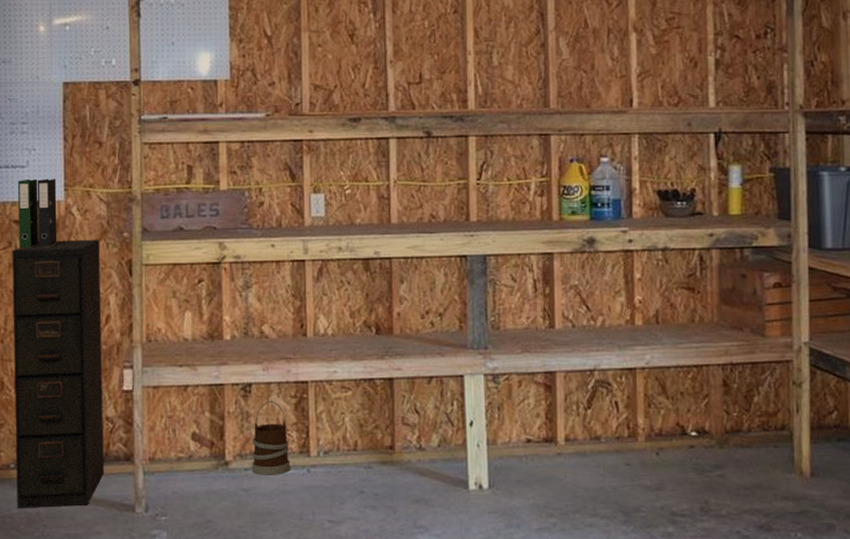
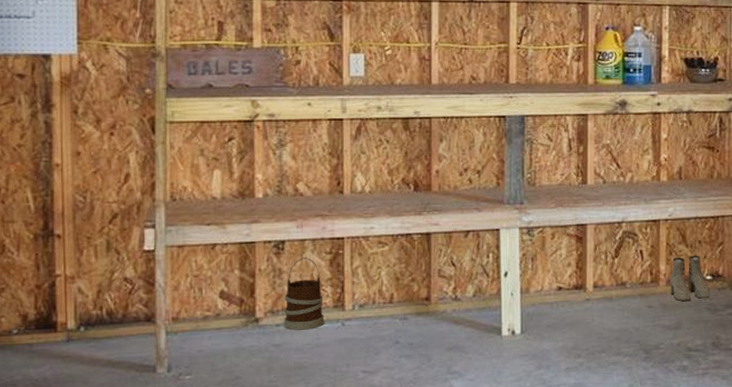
filing cabinet: present [12,239,104,509] -> none [15,95,122,376]
binder: present [18,178,57,248] -> none [22,30,69,103]
boots: none [649,408,696,459] -> present [670,255,710,301]

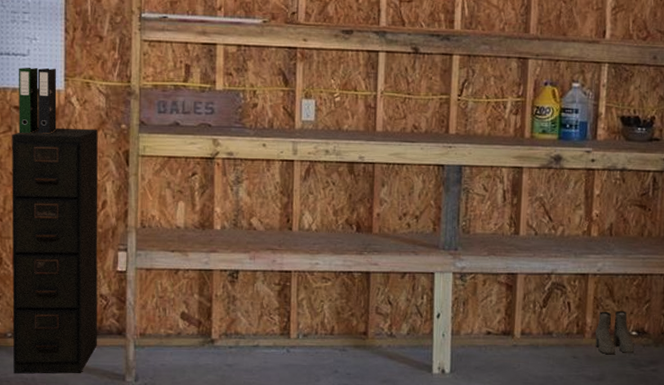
filing cabinet: none [15,95,122,376] -> present [12,127,99,374]
binder: none [22,30,69,103] -> present [19,67,57,134]
wooden bucket: present [283,258,325,330] -> none [235,287,272,354]

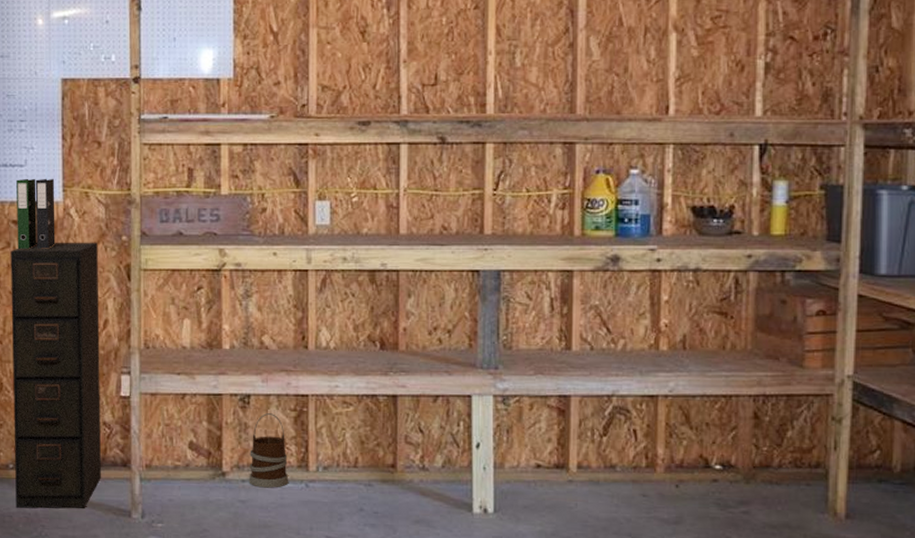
wooden bucket: none [235,287,272,354] -> present [248,413,289,488]
boots: present [595,310,635,354] -> none [669,439,719,492]

